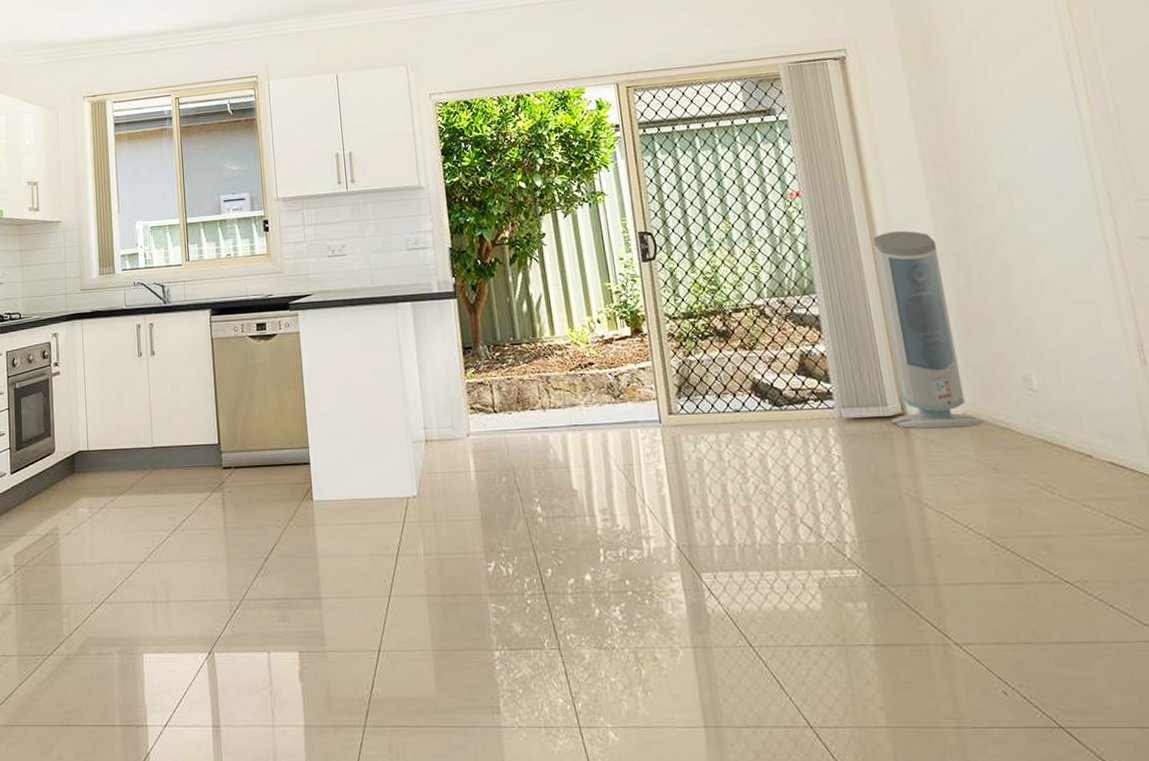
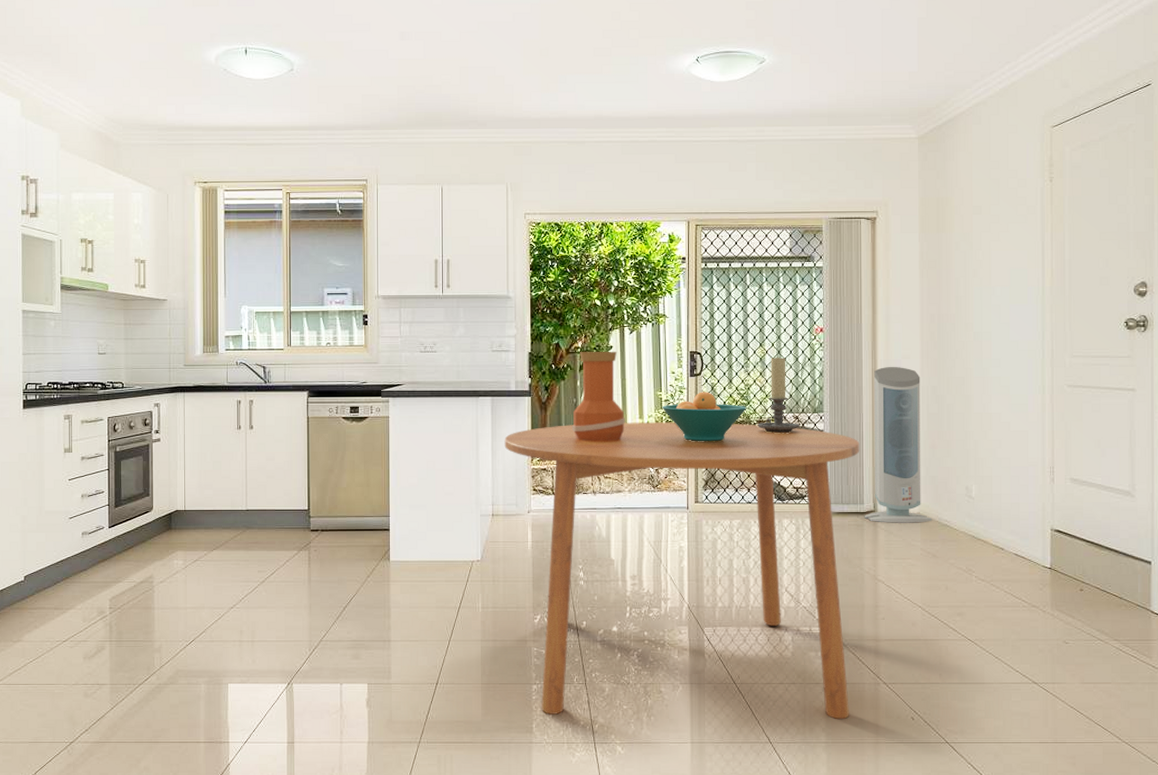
dining table: none [431,314,914,695] -> present [504,422,860,720]
vase: none [507,239,572,347] -> present [571,352,626,441]
fruit bowl: none [613,278,718,340] -> present [662,392,747,442]
candle holder: none [734,230,789,323] -> present [757,356,800,433]

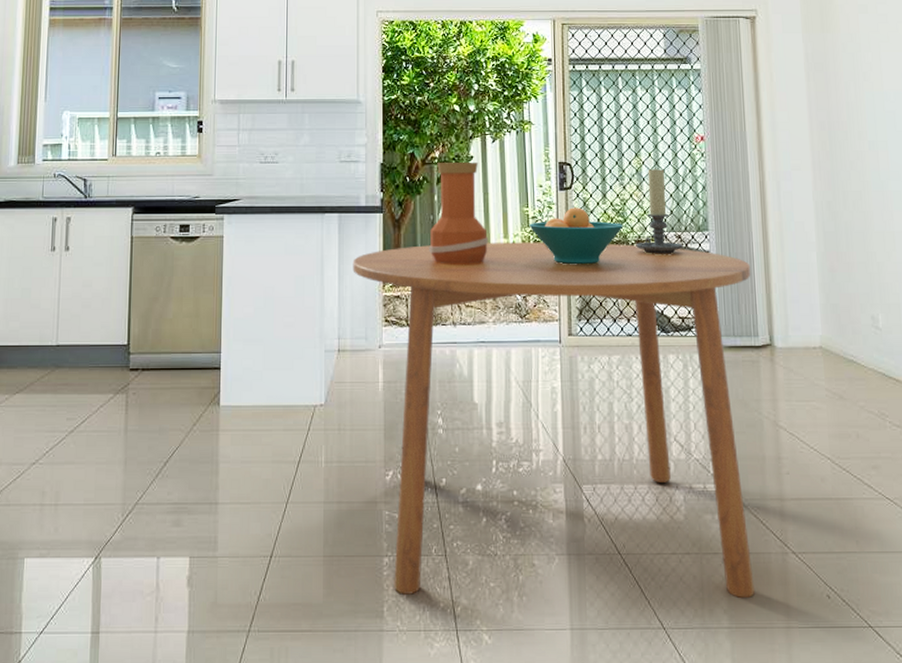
air purifier: present [864,366,933,523] -> none [759,178,837,359]

